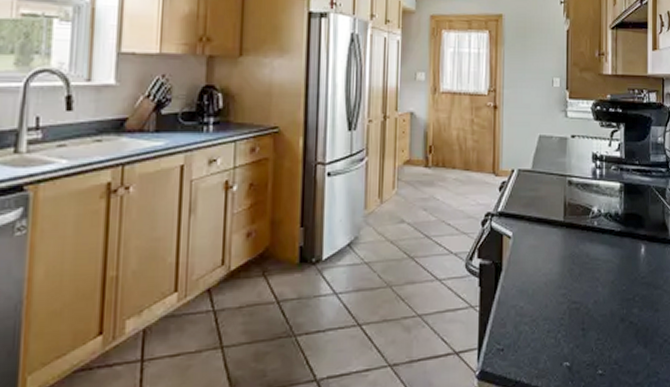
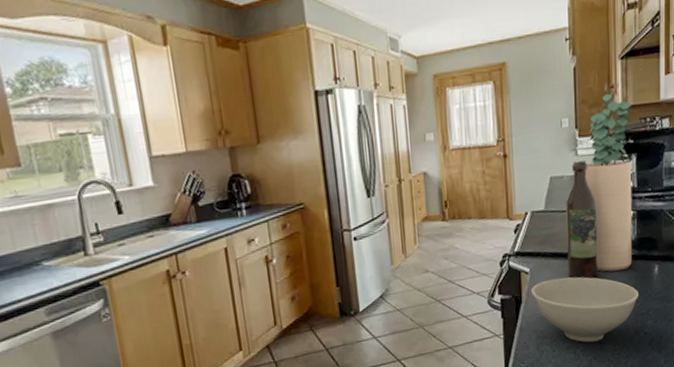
bowl: none [513,247,625,327] -> present [531,276,639,343]
wine bottle: none [552,122,585,252] -> present [566,160,599,279]
vase: none [575,51,620,248] -> present [586,84,633,272]

